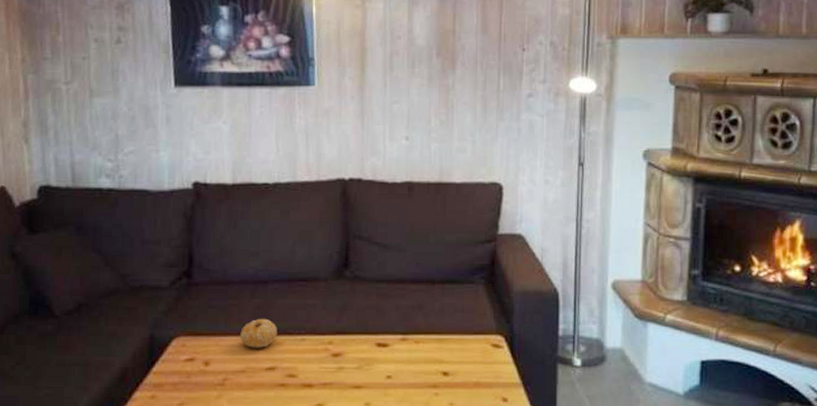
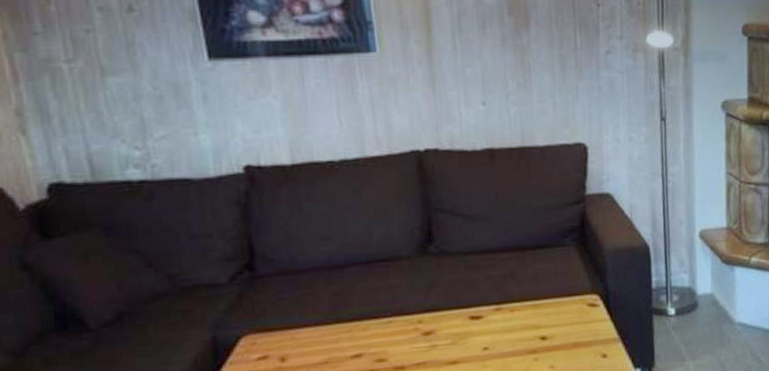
fruit: present [240,318,278,348] -> none [318,304,361,337]

